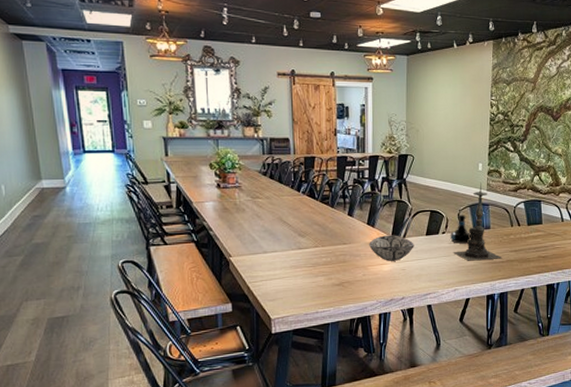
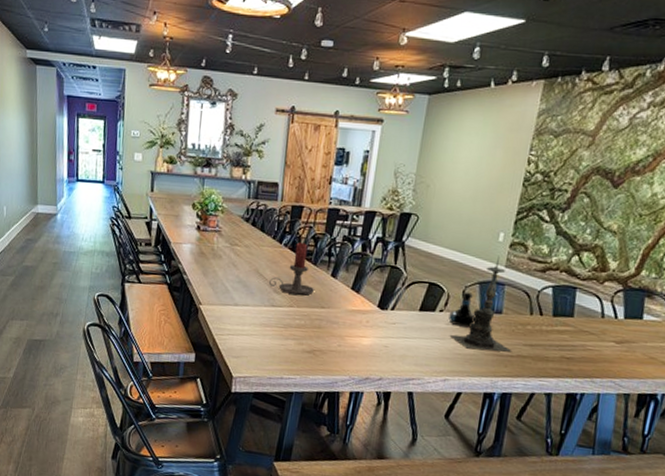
candle holder: none [293,189,335,236] -> present [269,242,314,296]
decorative bowl: present [369,235,414,261] -> none [350,304,403,336]

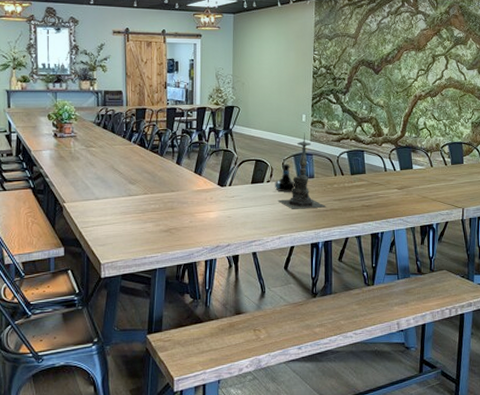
candle holder: present [269,242,314,296] -> none [124,138,163,183]

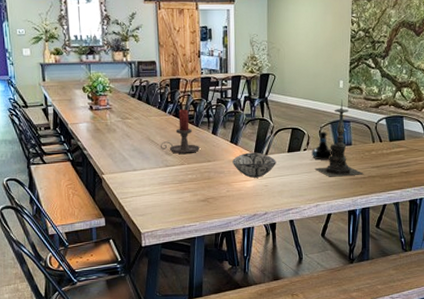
candle holder: none [124,138,163,183] -> present [161,109,200,154]
decorative bowl: none [196,183,240,209] -> present [232,152,276,178]

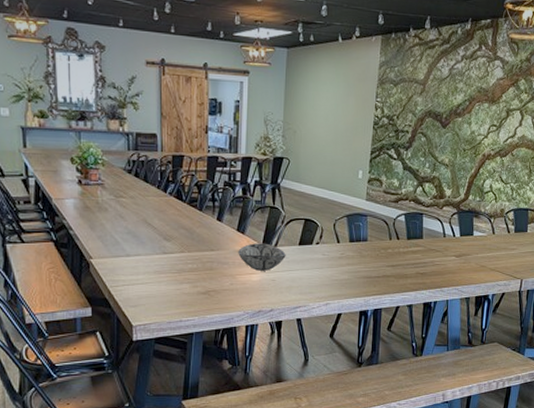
candle holder: present [161,109,200,154] -> none [159,190,202,240]
tequila bottle: present [311,131,332,160] -> none [324,225,346,256]
candle holder: present [315,100,363,177] -> none [327,191,377,275]

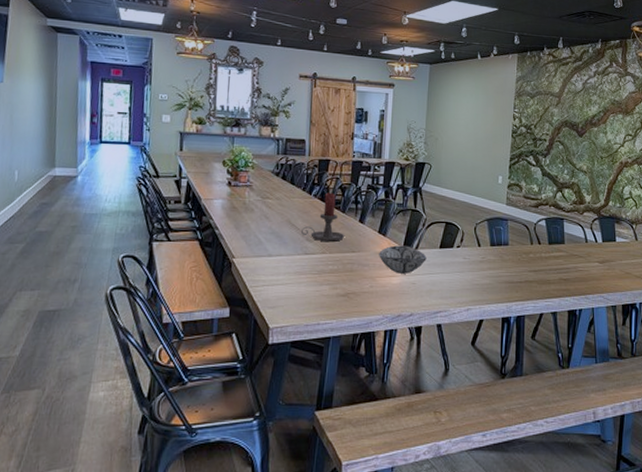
candle holder: none [159,190,202,240] -> present [301,192,344,242]

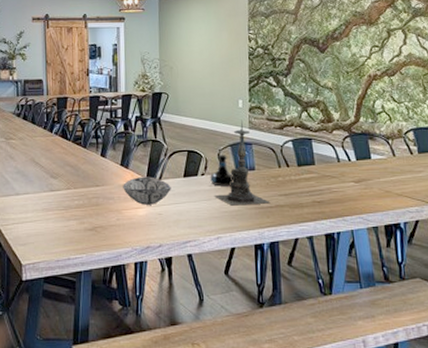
candle holder: present [301,192,344,242] -> none [46,129,87,177]
tequila bottle: none [465,228,487,260] -> present [210,154,233,187]
candle holder: none [468,196,519,279] -> present [215,120,269,206]

